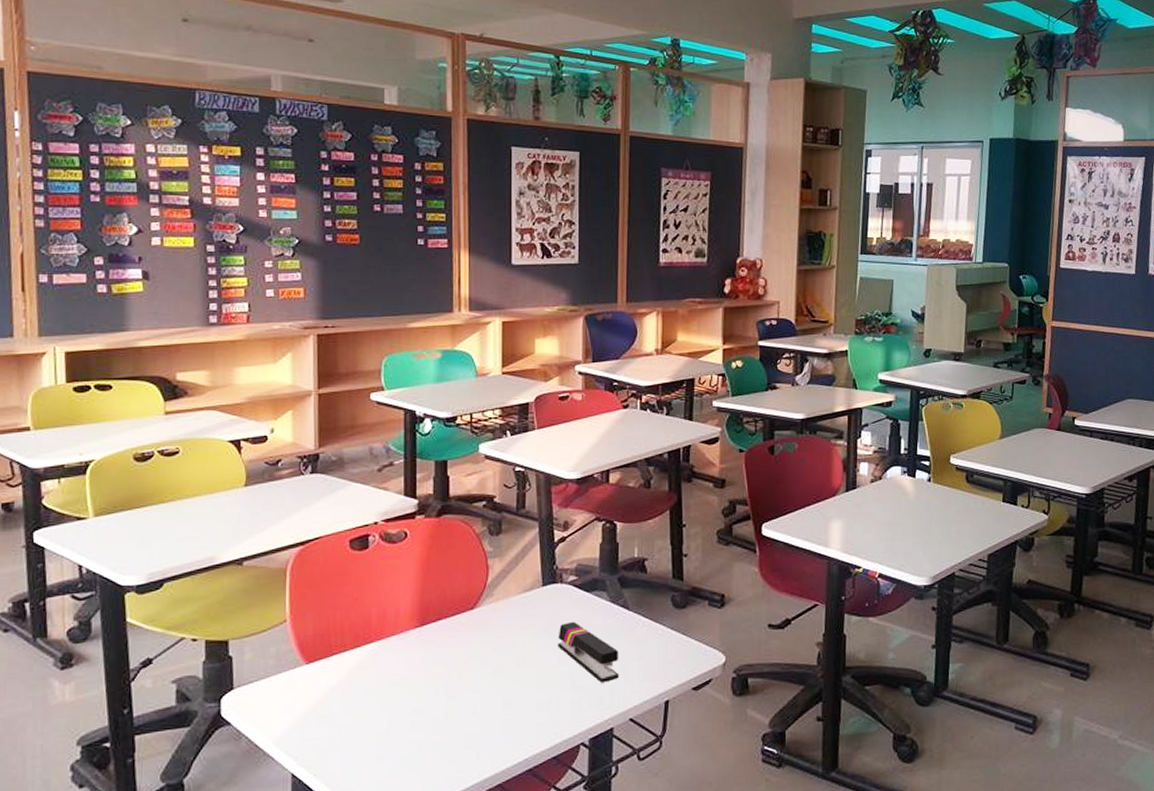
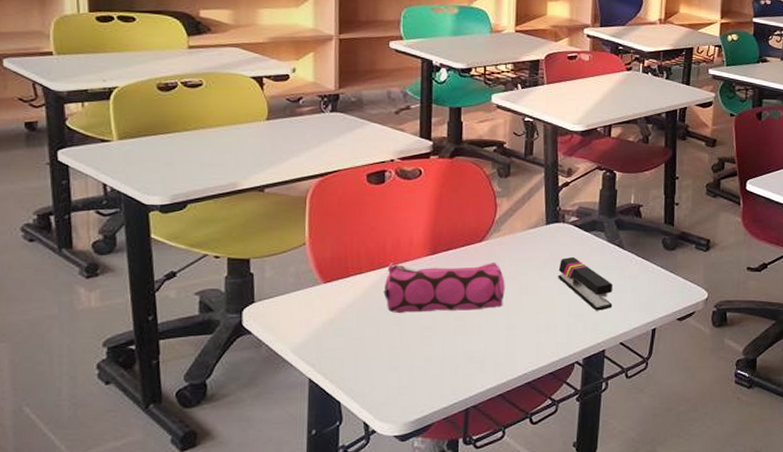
pencil case: none [369,632,500,696] -> present [383,262,505,314]

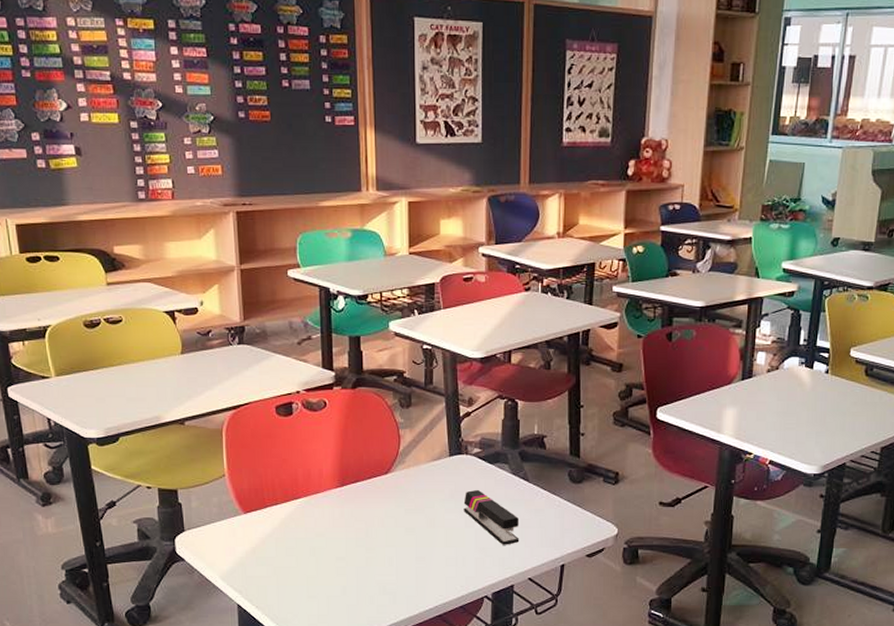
pencil case: present [383,262,505,314] -> none [298,493,412,545]

